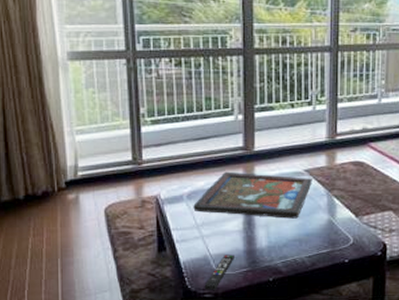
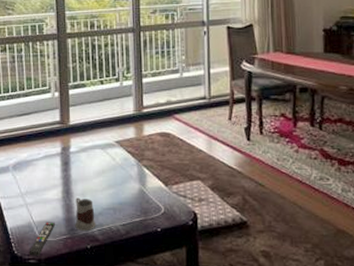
framed painting: present [193,171,312,219] -> none [18,144,123,188]
mug: none [257,229,280,263] -> present [75,198,96,231]

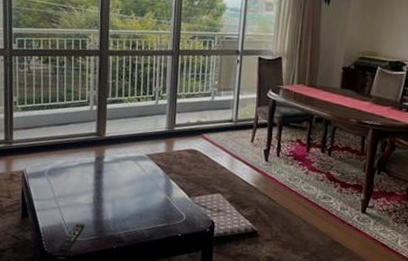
mug: present [75,198,96,231] -> none [103,203,123,233]

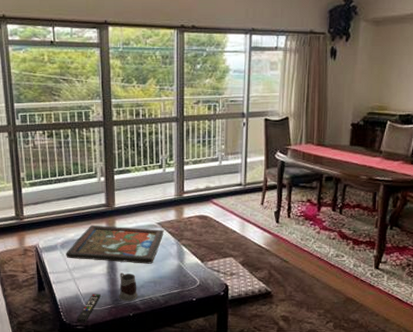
framed painting: none [52,153,153,196] -> present [66,225,164,264]
mug: none [103,203,123,233] -> present [119,273,138,301]

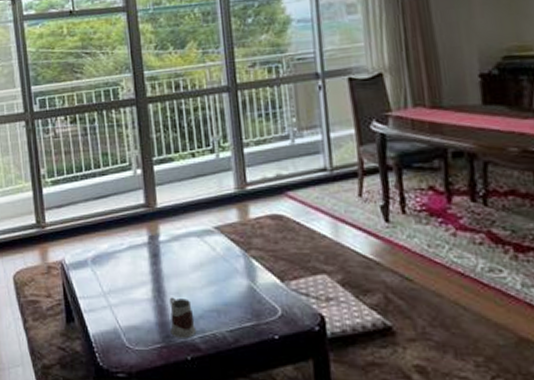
framed painting: present [66,225,164,264] -> none [98,232,225,285]
remote control: present [76,294,101,323] -> none [116,327,146,369]

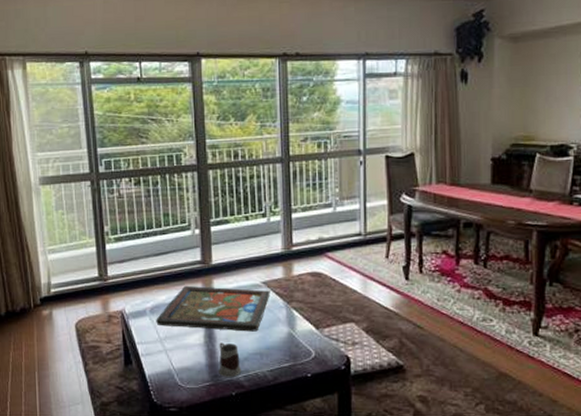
framed painting: none [98,232,225,285] -> present [156,285,270,332]

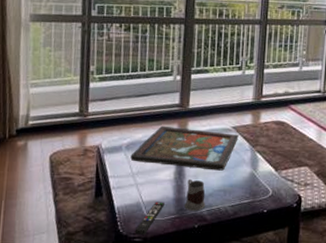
remote control: none [169,368,197,404] -> present [134,202,165,235]

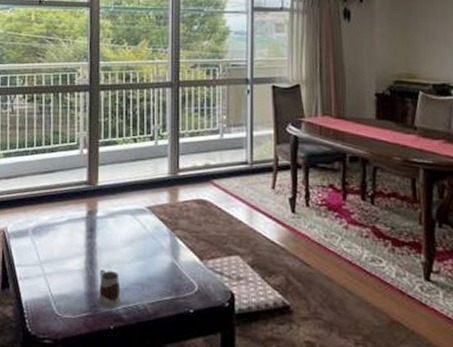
framed painting: present [130,125,239,171] -> none [37,206,155,260]
remote control: present [134,202,165,235] -> none [44,296,75,335]

